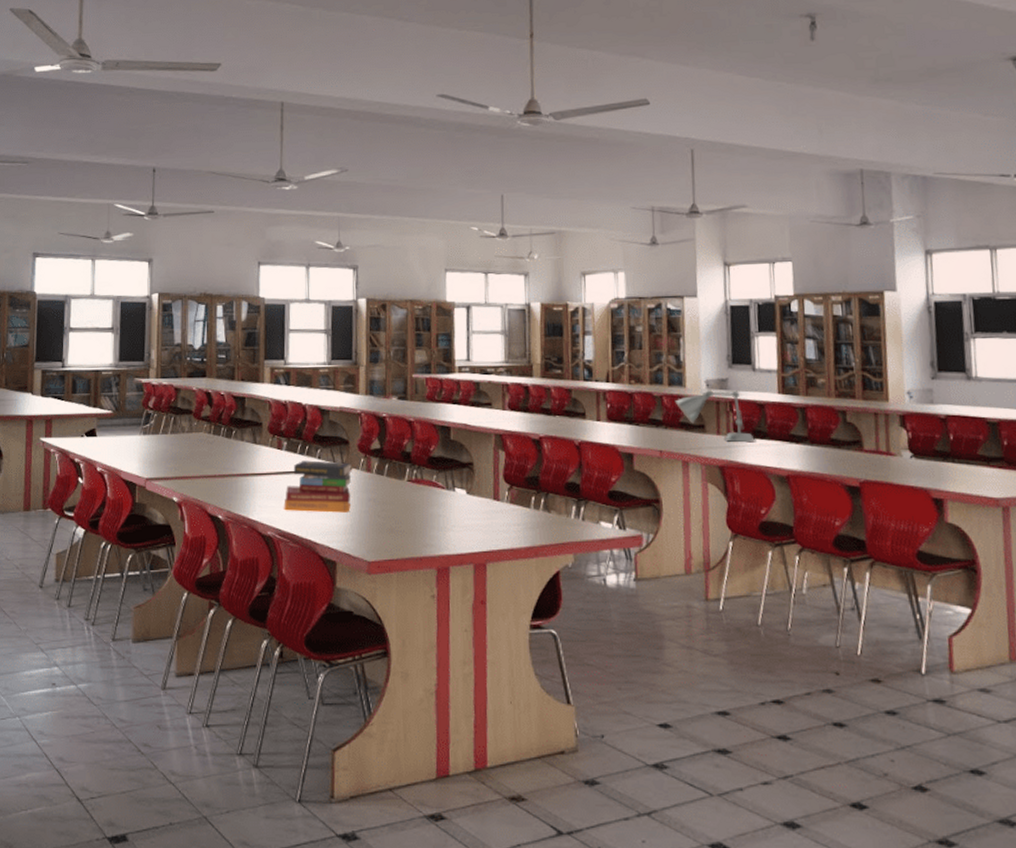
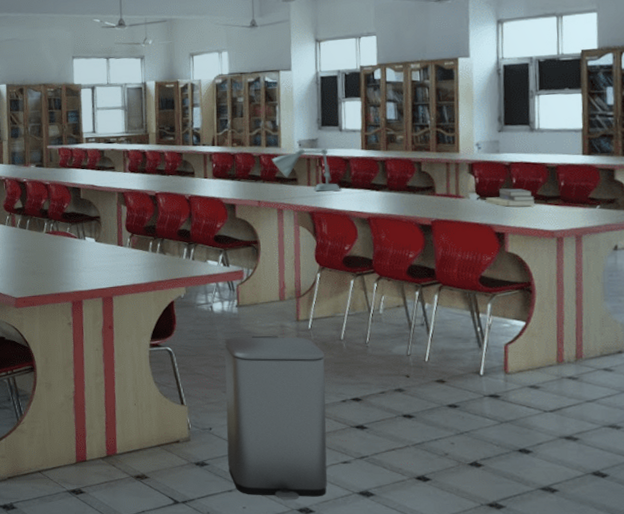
pedal bin: none [620,617,744,833] -> present [224,335,328,500]
books: none [920,446,976,469] -> present [486,188,535,207]

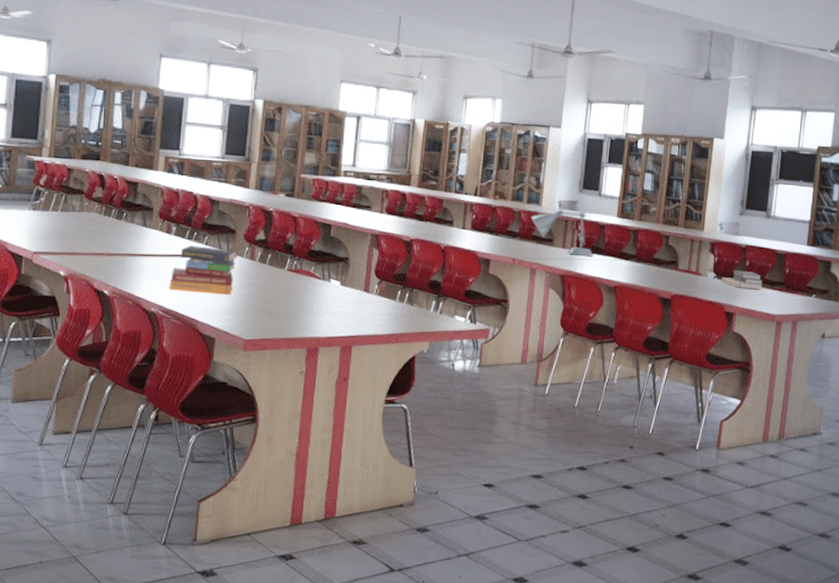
pedal bin: present [224,335,328,500] -> none [449,398,557,570]

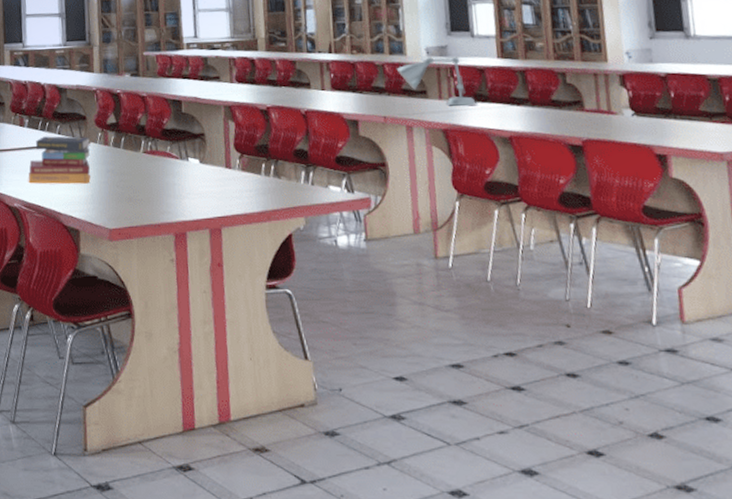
books: present [721,270,763,290] -> none [642,103,699,125]

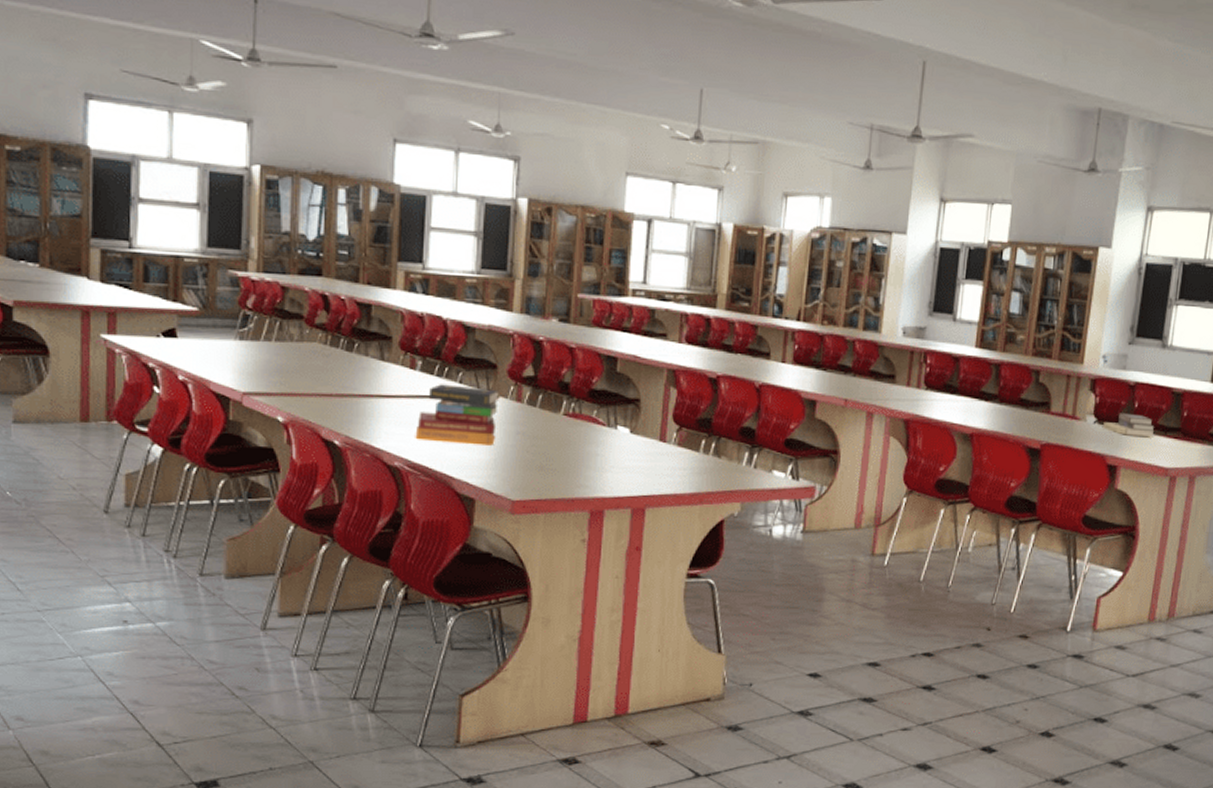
desk lamp: present [396,56,478,107] -> none [867,338,946,397]
books: none [642,103,699,125] -> present [1103,413,1155,438]

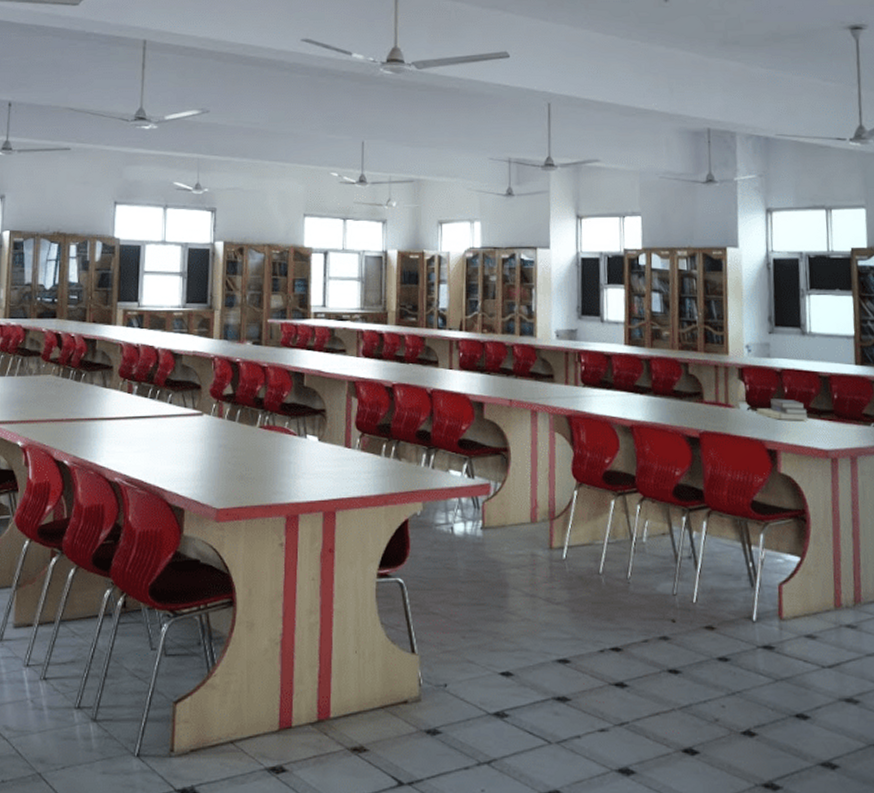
books: present [415,384,499,446] -> none [132,405,203,459]

